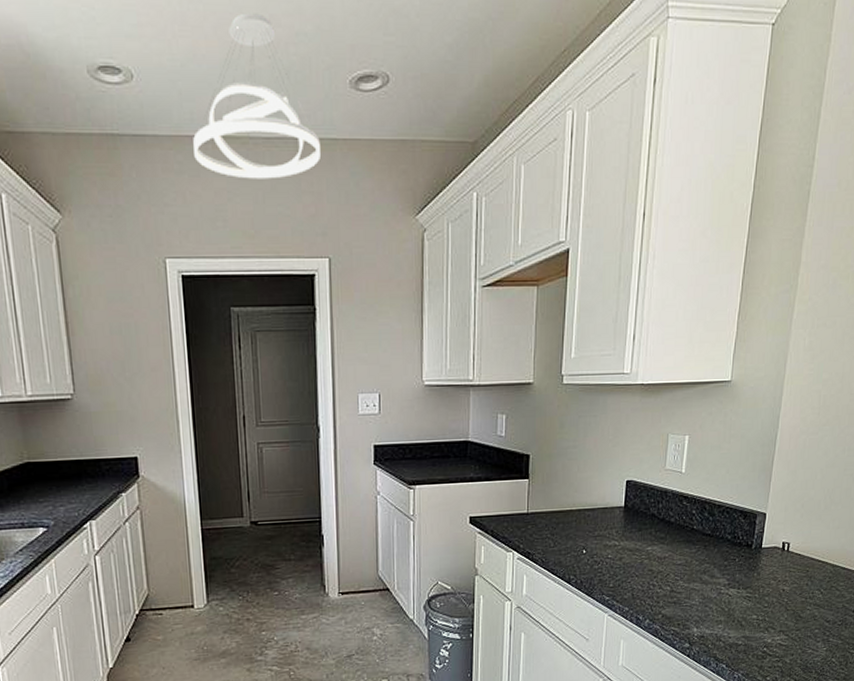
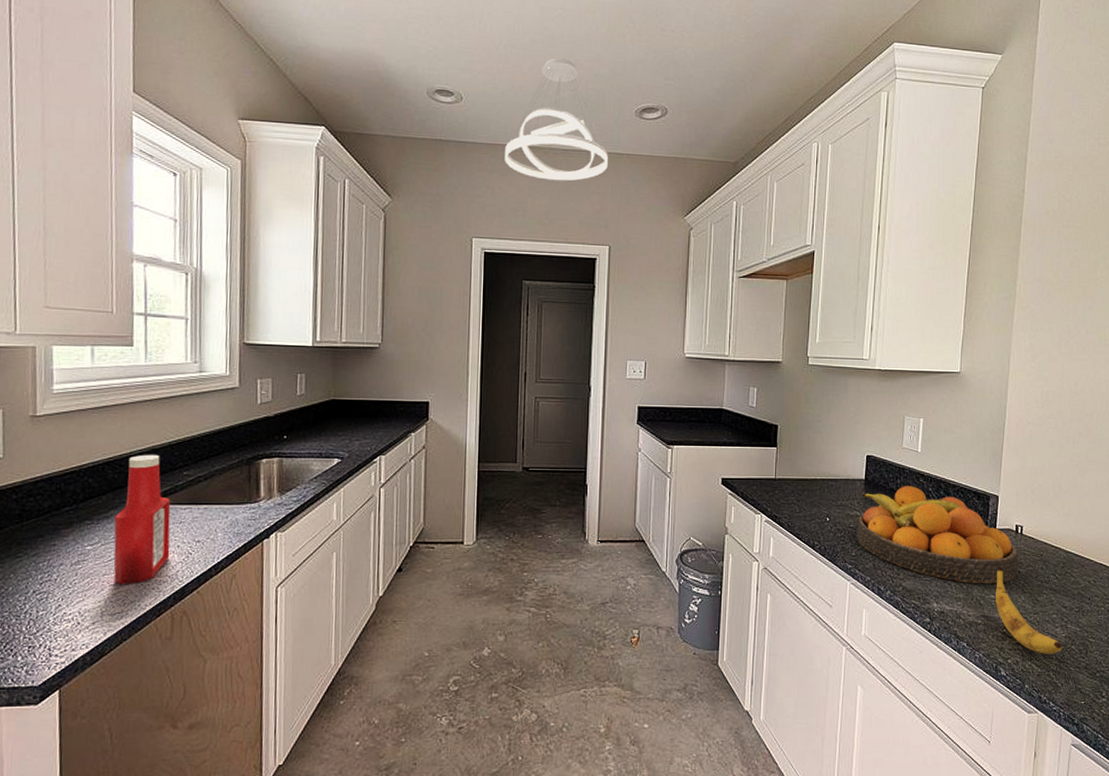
fruit bowl: none [615,510,784,606] -> present [857,486,1019,584]
banana: none [757,586,823,669] -> present [996,567,1063,654]

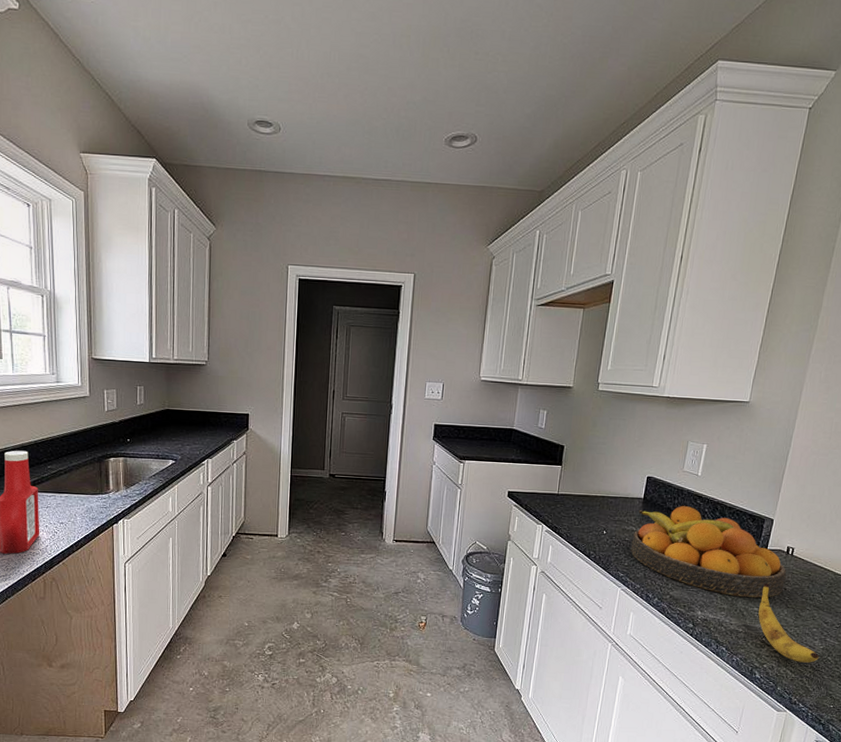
pendant light: present [505,58,608,181] -> none [319,85,417,211]

